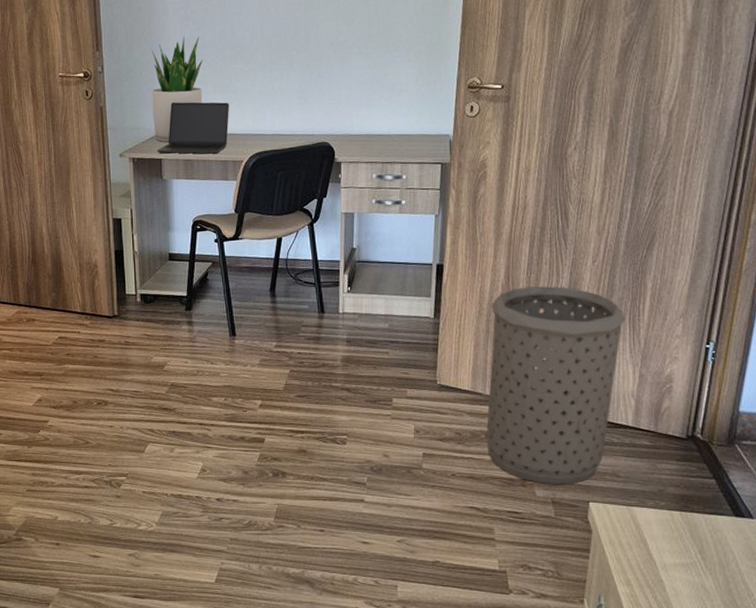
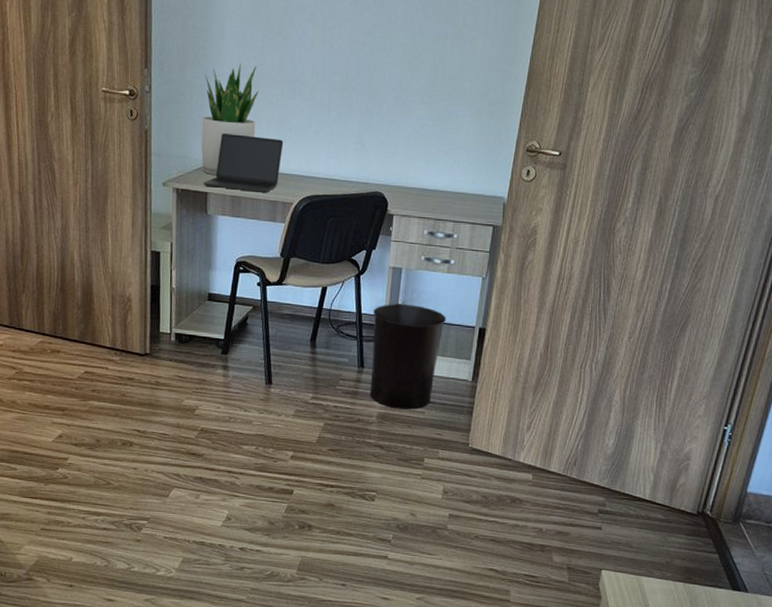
waste bin: none [328,248,402,351] -> present [369,304,446,410]
laundry basket: present [486,286,626,485] -> none [511,357,654,552]

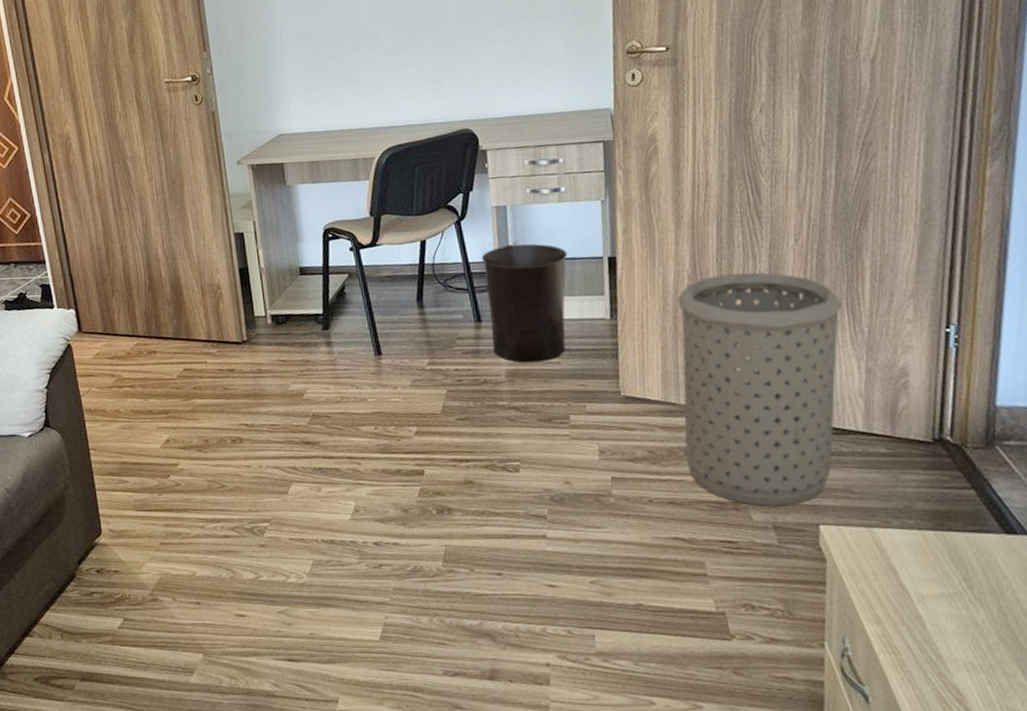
planter: present [200,63,259,175] -> none [263,26,325,145]
laptop: present [204,133,284,193] -> none [278,94,356,157]
laundry basket: none [511,357,654,552] -> present [677,272,843,507]

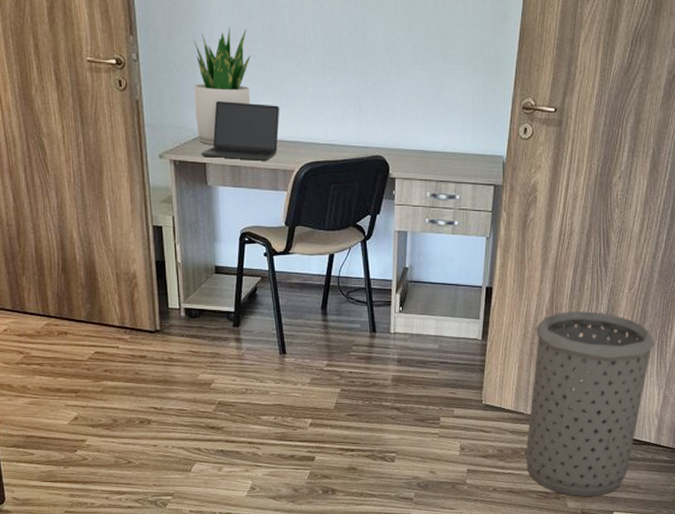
planter: none [263,26,325,145] -> present [193,27,251,145]
laptop: none [278,94,356,157] -> present [201,101,280,161]
waste bin: present [481,243,567,363] -> none [381,268,453,371]

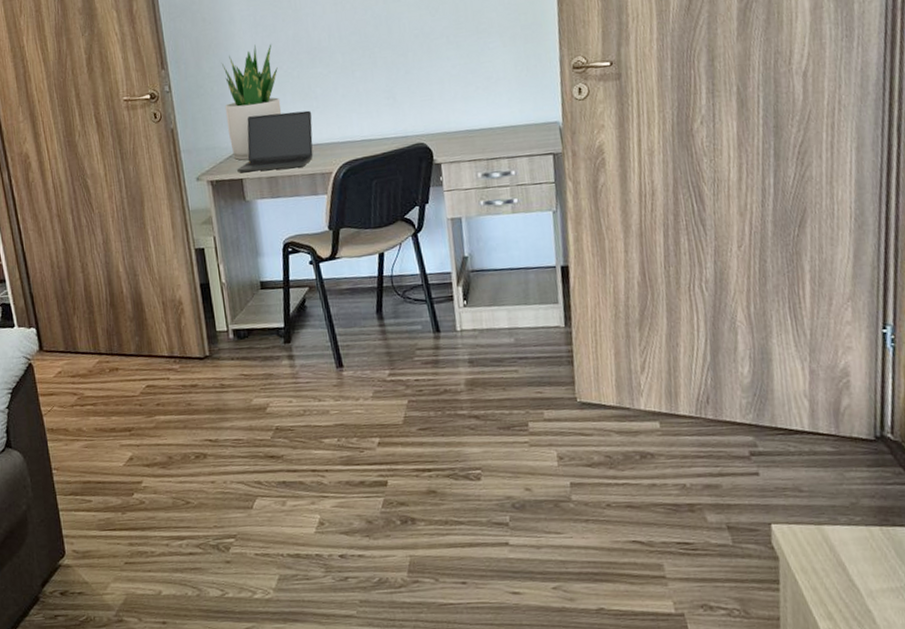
laundry basket: present [525,312,655,497] -> none [628,278,785,508]

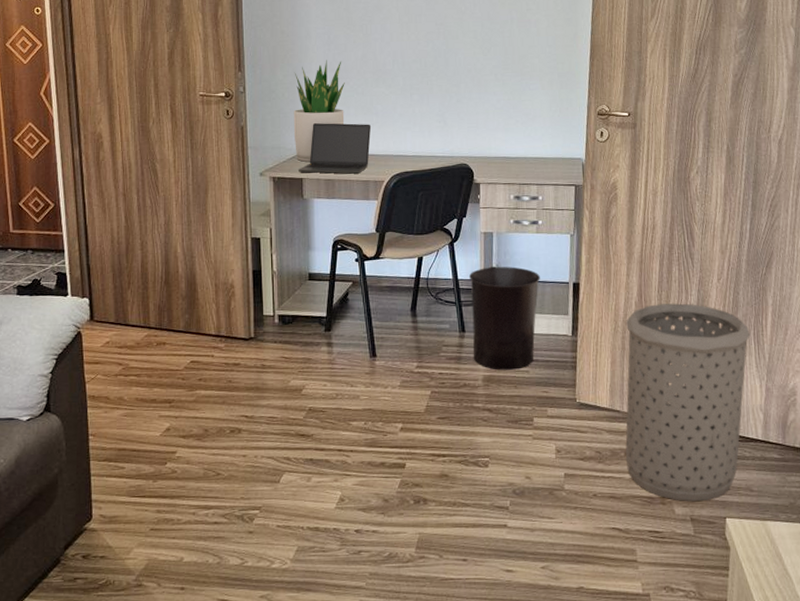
waste bin: none [438,254,523,372] -> present [468,266,540,370]
laundry basket: none [628,278,785,508] -> present [625,303,751,502]

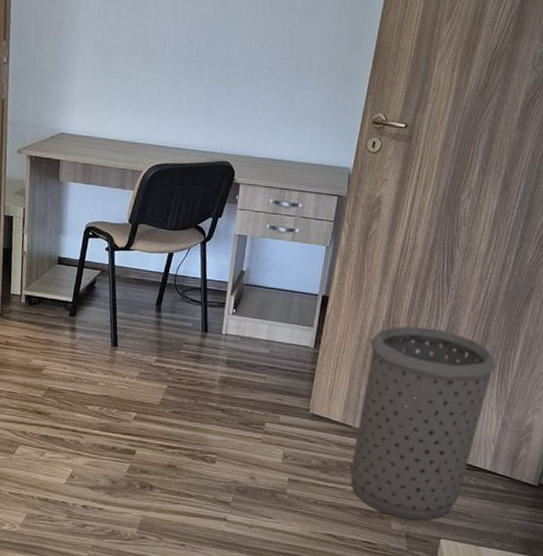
planter: present [293,60,345,162] -> none [54,36,112,143]
laptop: present [299,123,372,174] -> none [56,103,135,161]
waste bin: present [468,266,540,370] -> none [212,270,290,375]

